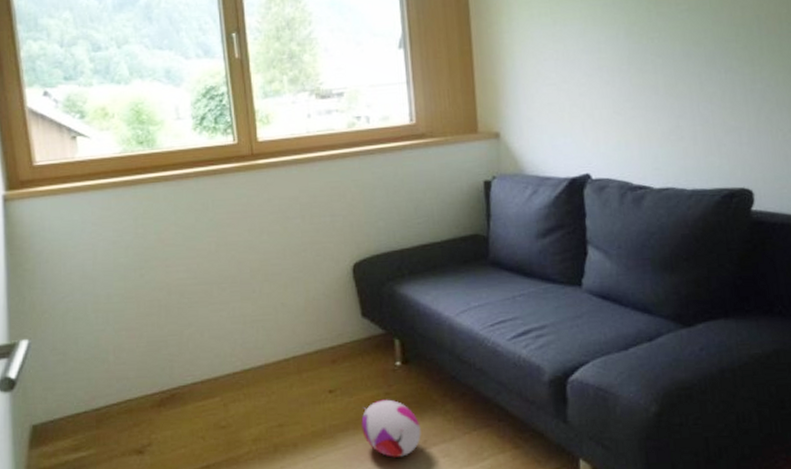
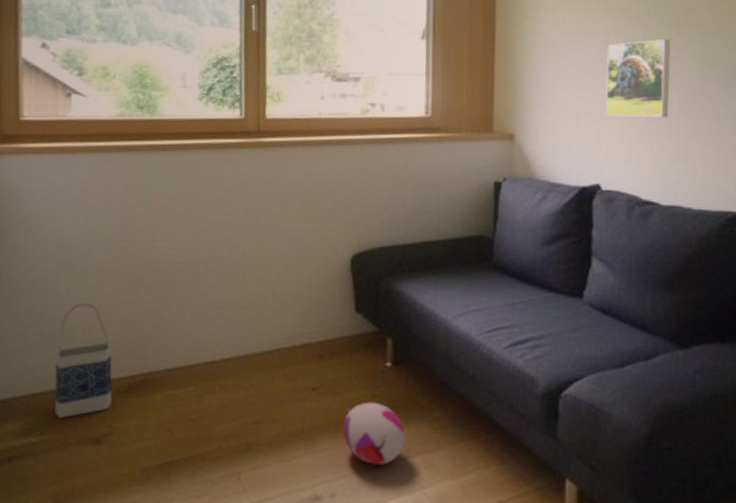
bag: none [92,327,147,433] -> present [54,302,113,418]
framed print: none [585,20,654,105] -> present [605,38,671,118]

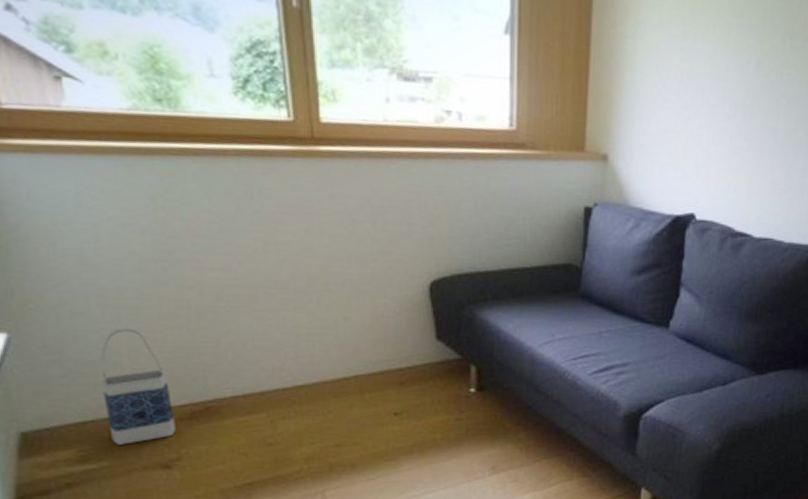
plush toy: present [342,402,405,465] -> none [426,425,491,481]
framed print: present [605,38,671,118] -> none [706,52,784,144]

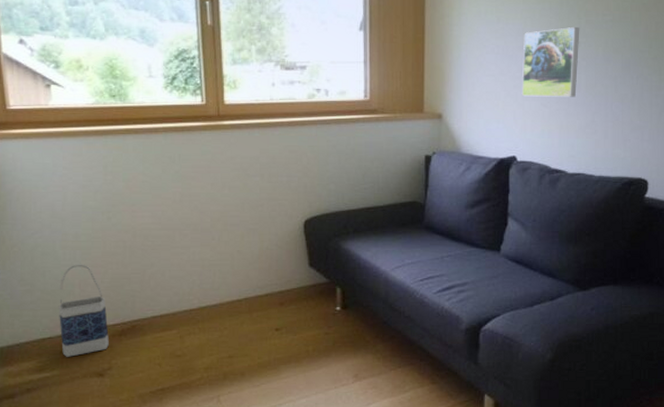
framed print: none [706,52,784,144] -> present [521,26,580,97]

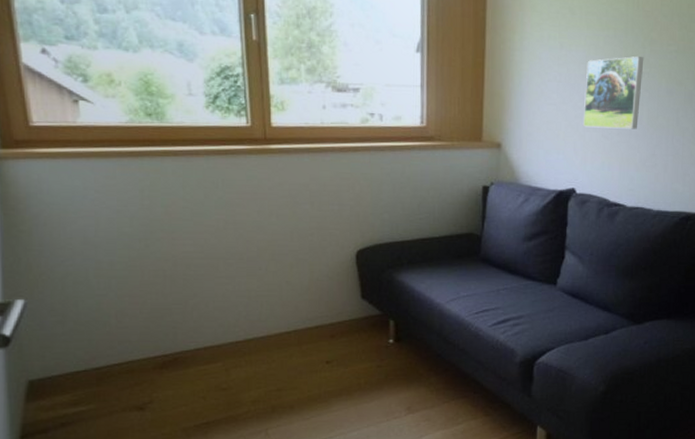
bag: present [58,264,109,357] -> none [93,293,149,390]

